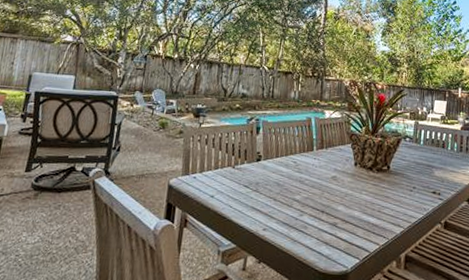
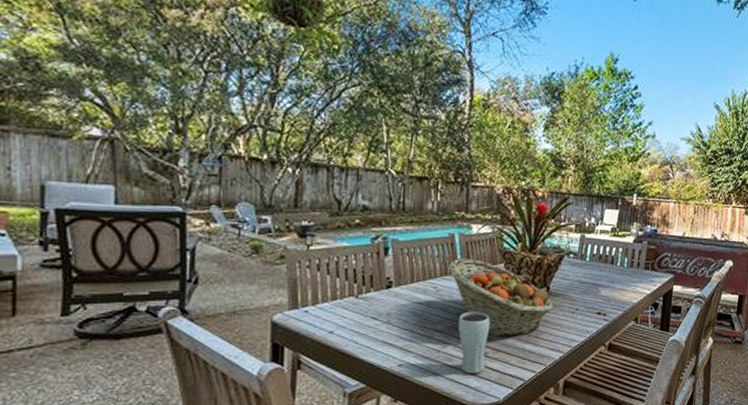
fruit basket: none [306,138,393,210] -> present [448,258,553,337]
drinking glass: none [312,184,340,243] -> present [457,311,491,374]

